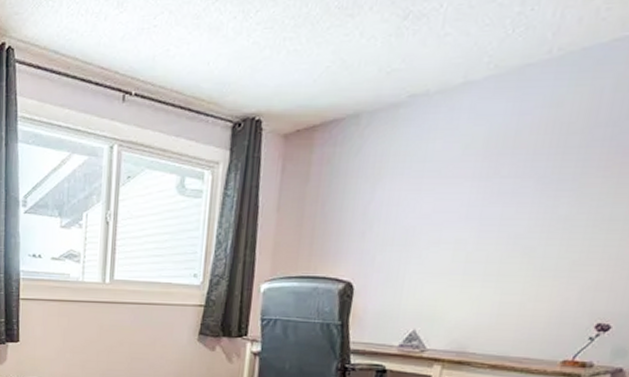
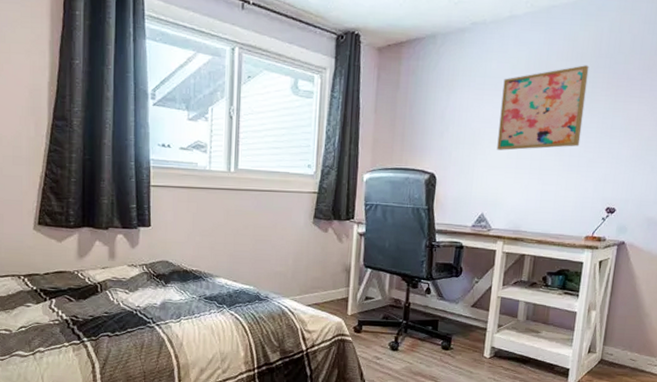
wall art: none [437,138,579,252] -> present [497,65,589,151]

